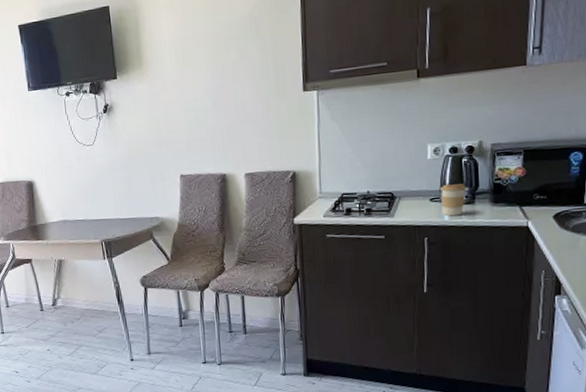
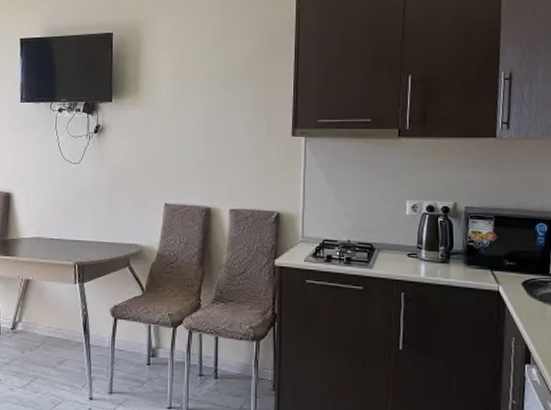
coffee cup: present [441,184,466,216] -> none [418,241,442,274]

